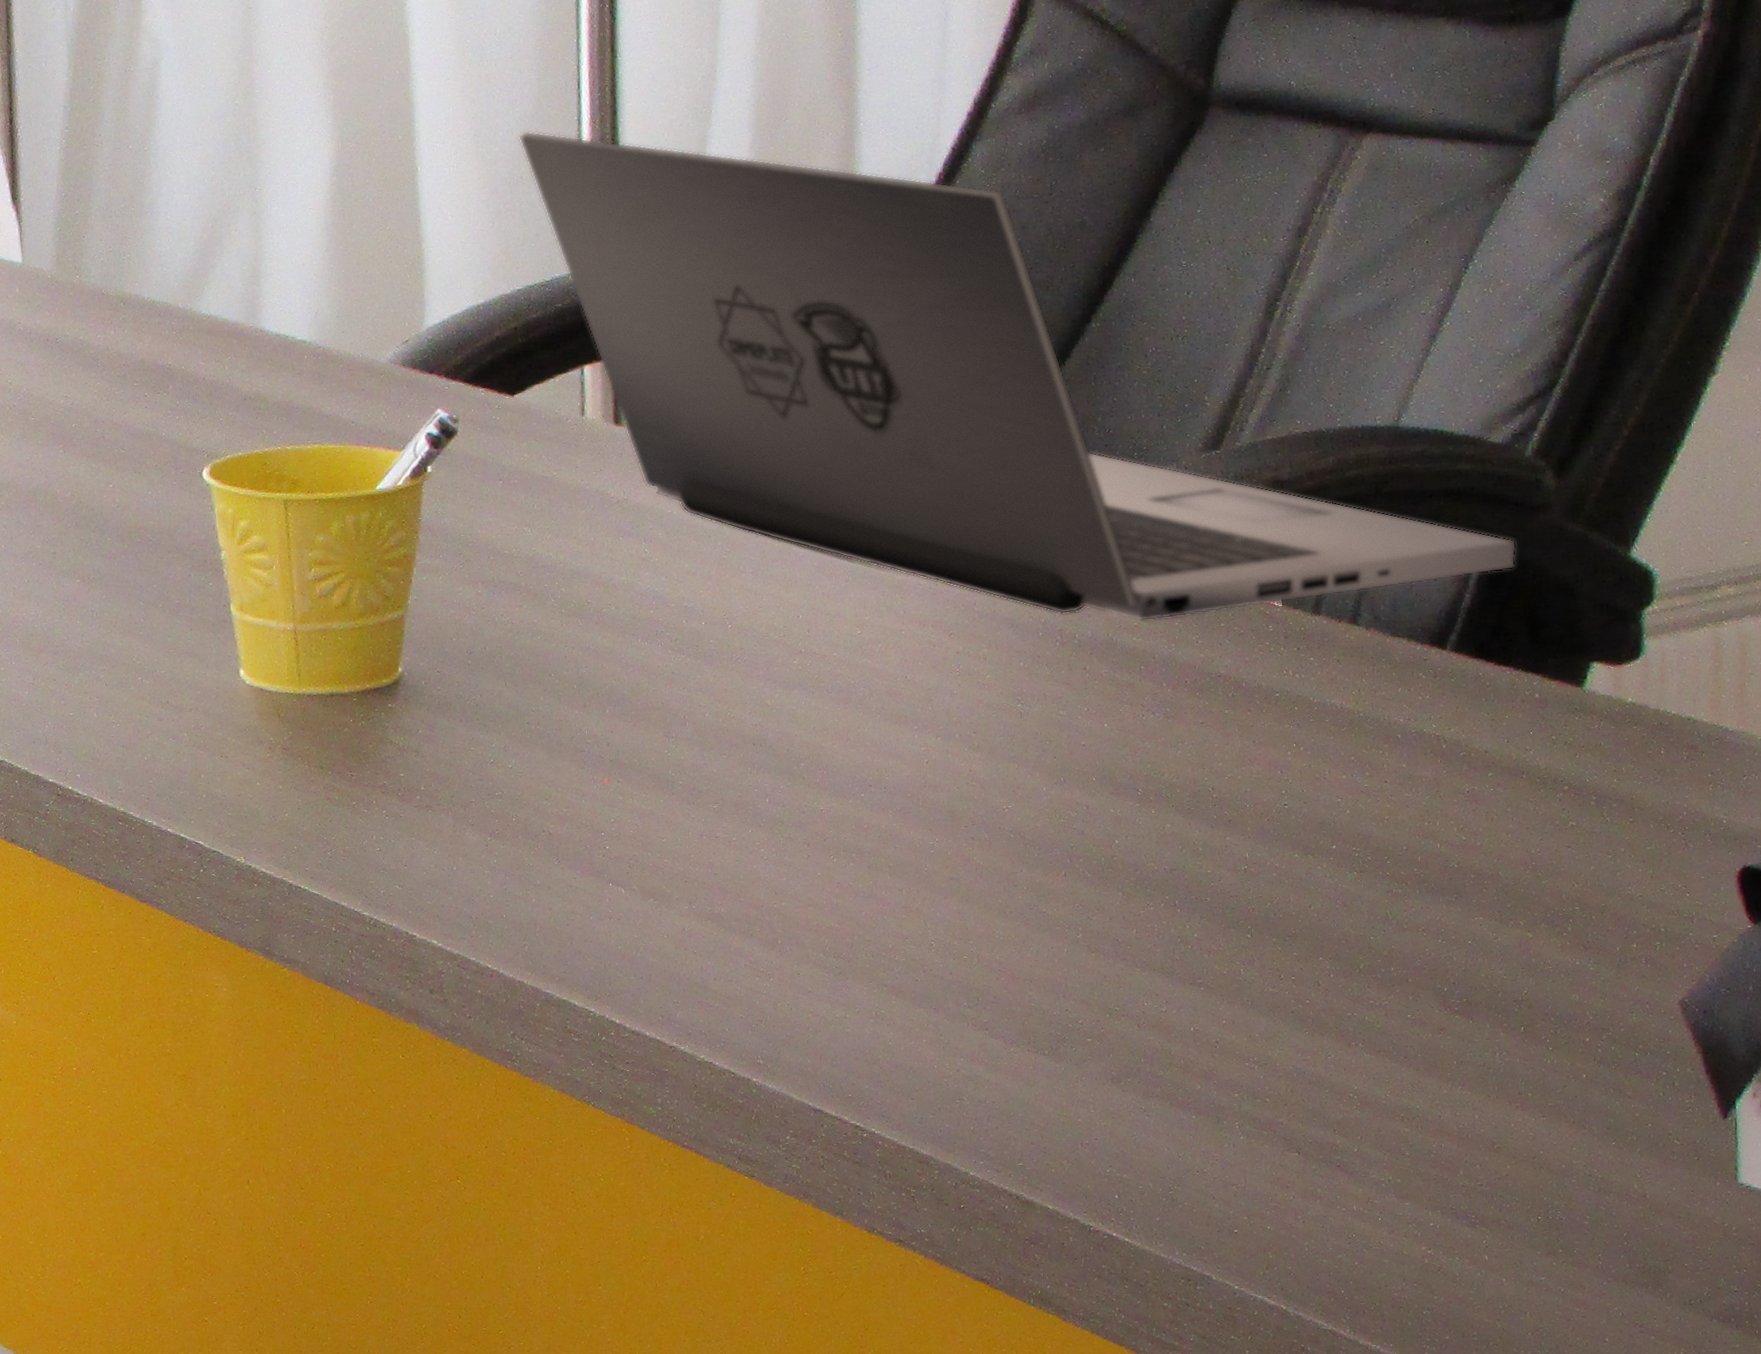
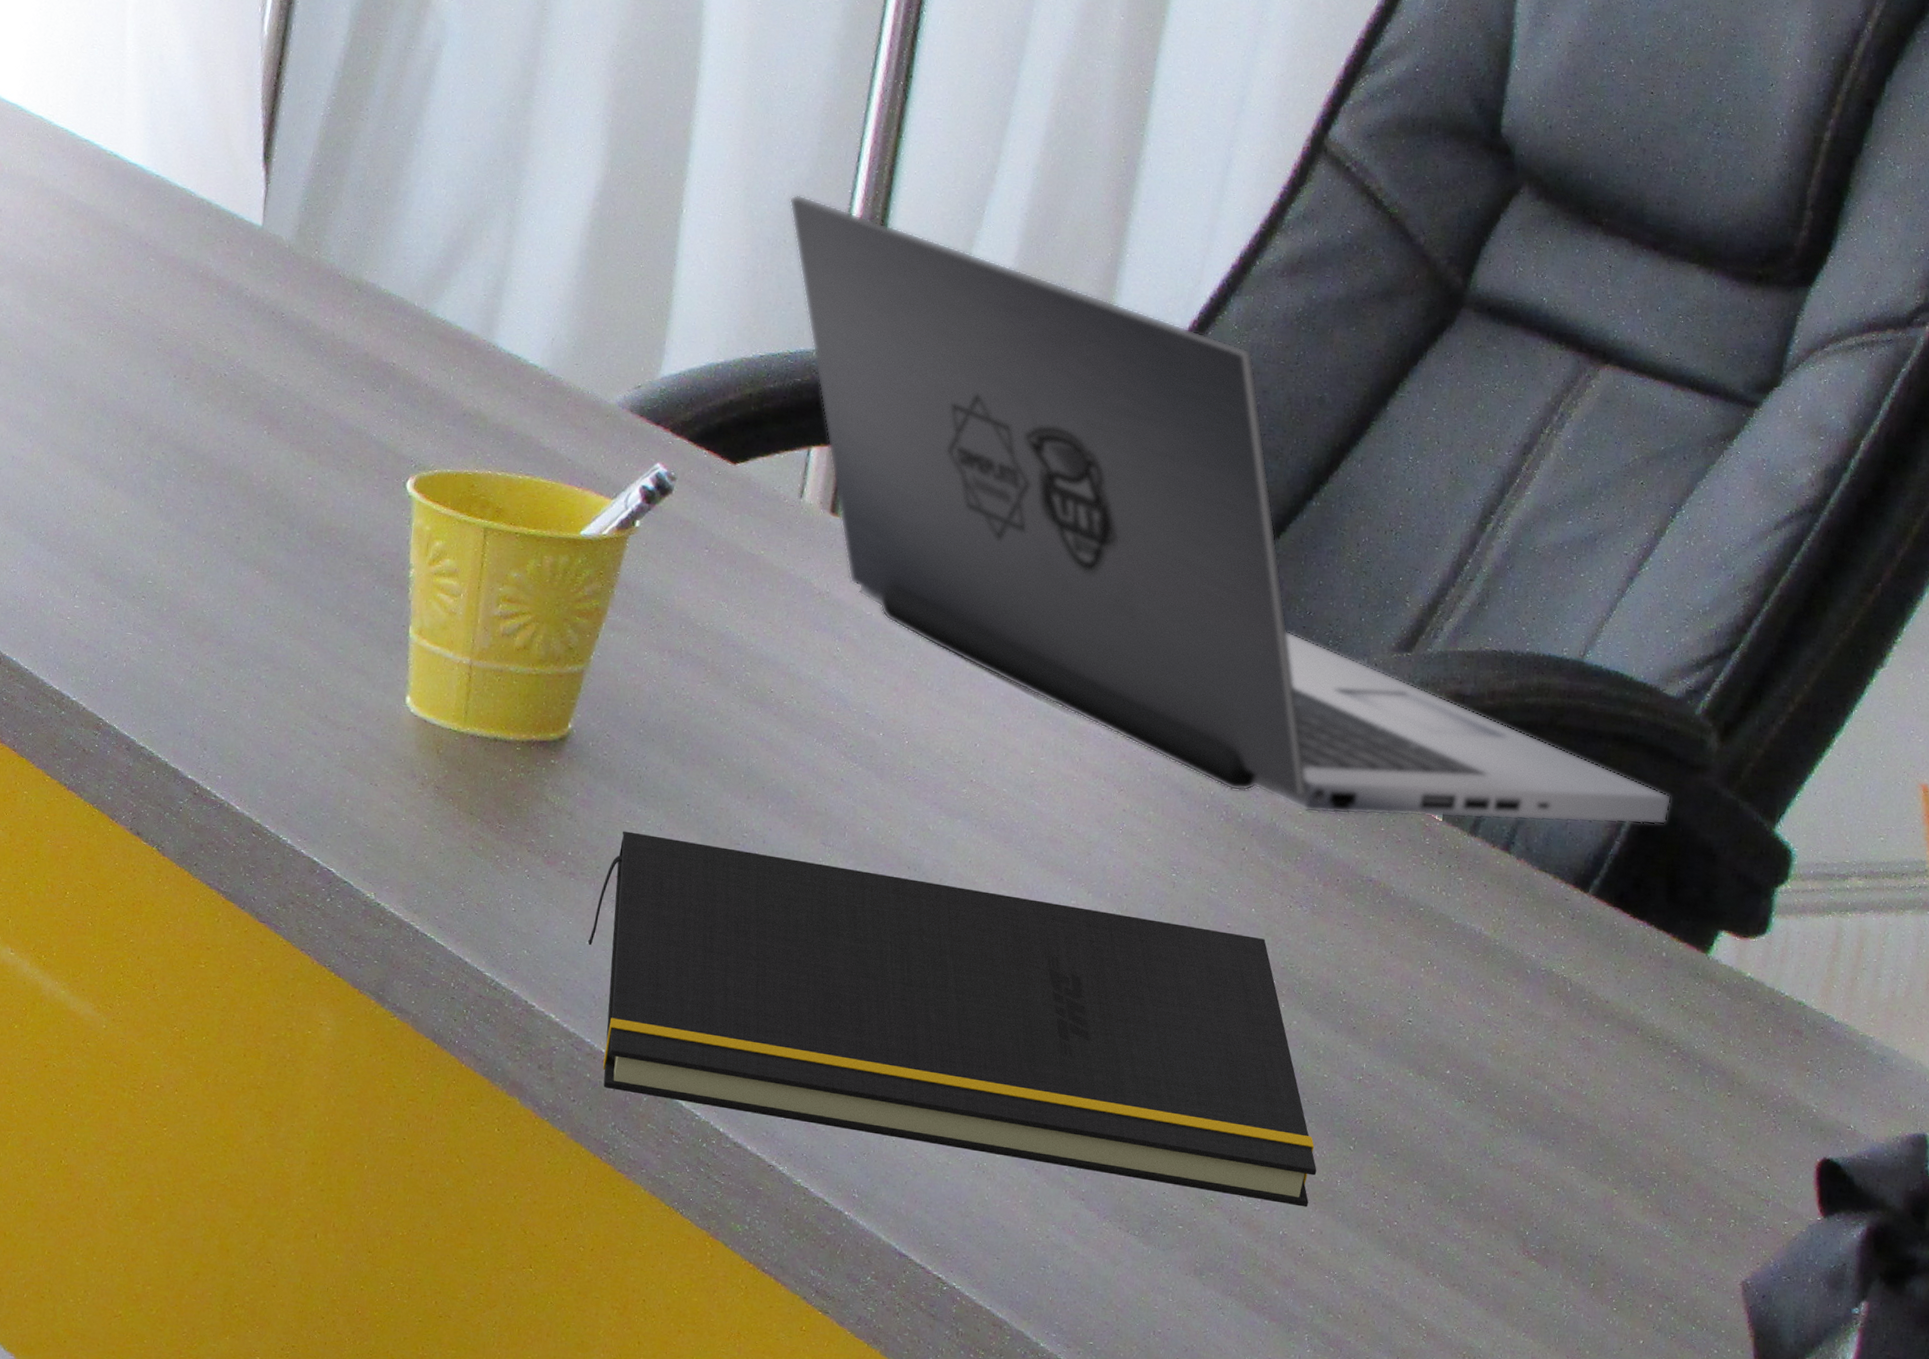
notepad: none [456,750,1218,1001] -> present [588,831,1317,1207]

